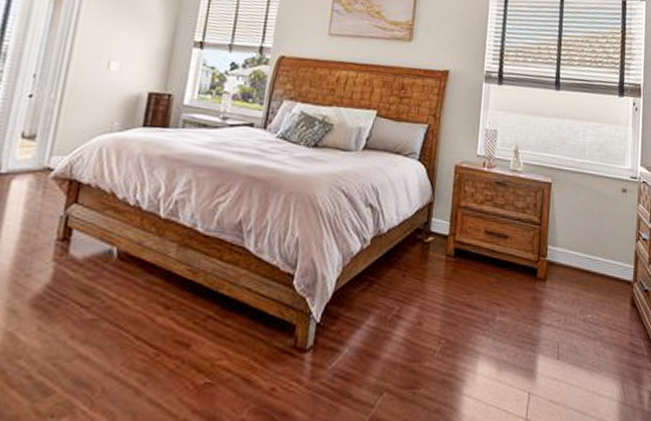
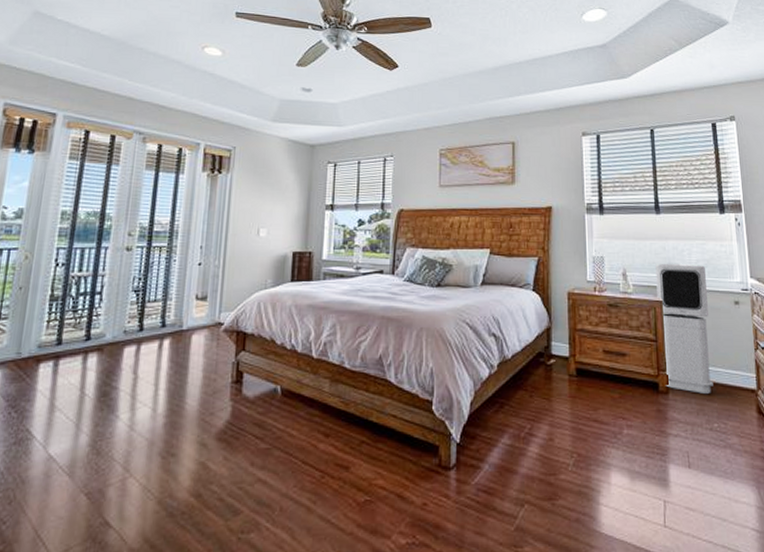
air purifier: none [545,143,598,283] -> present [655,263,713,394]

